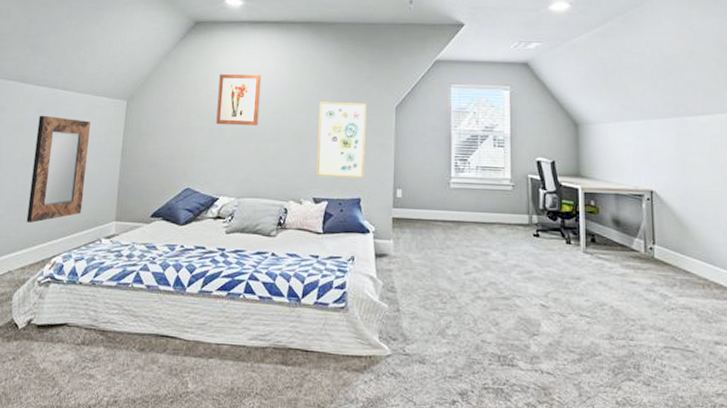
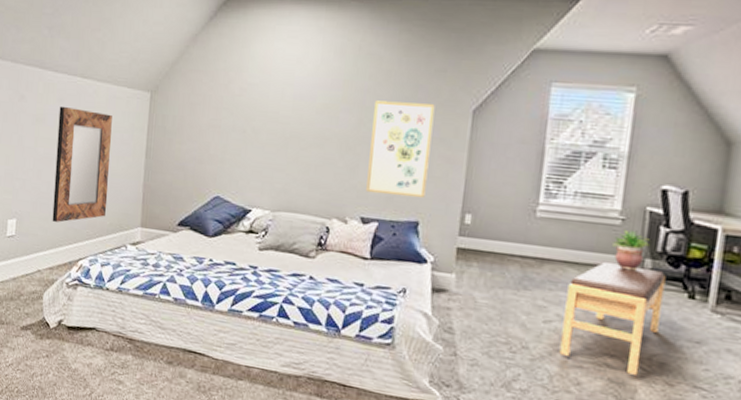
wall art: present [216,74,262,126] -> none [250,63,305,127]
bench: none [479,221,549,311] -> present [559,262,666,375]
potted plant: none [507,193,534,226] -> present [611,229,650,271]

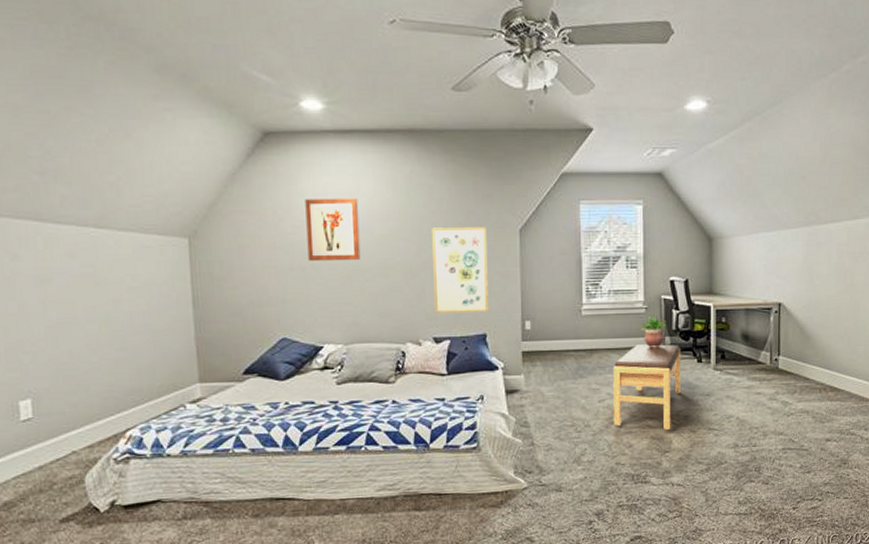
home mirror: present [52,106,112,223] -> none [70,262,154,394]
wall art: none [250,63,305,127] -> present [305,198,361,262]

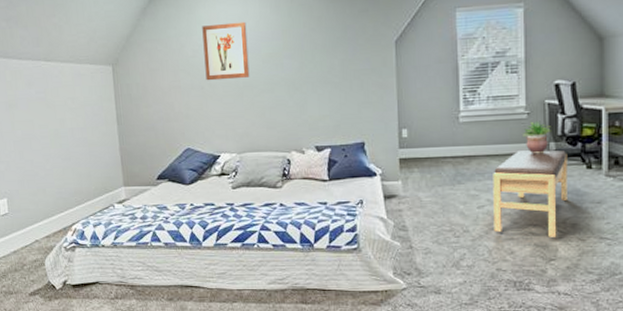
wall art: present [432,227,489,314] -> none [312,41,366,124]

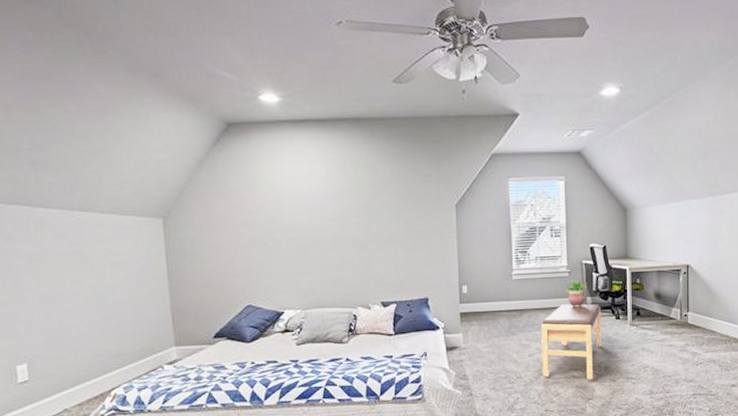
wall art: present [202,21,250,81] -> none [265,179,316,237]

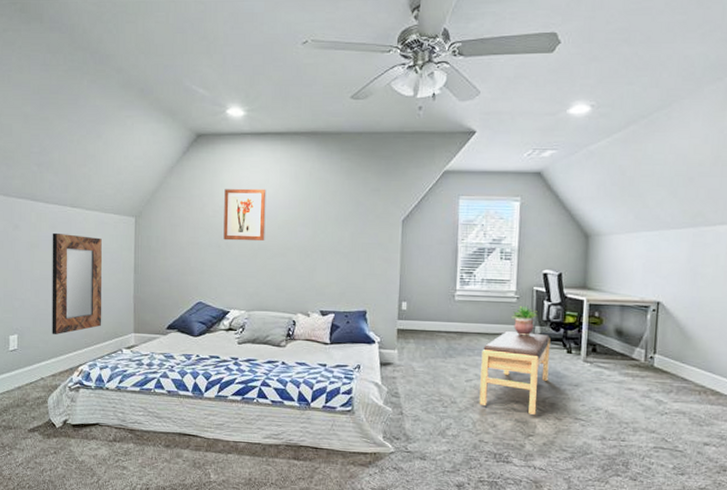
home mirror: none [59,241,134,358] -> present [52,232,103,334]
wall art: none [265,179,316,237] -> present [223,188,266,241]

